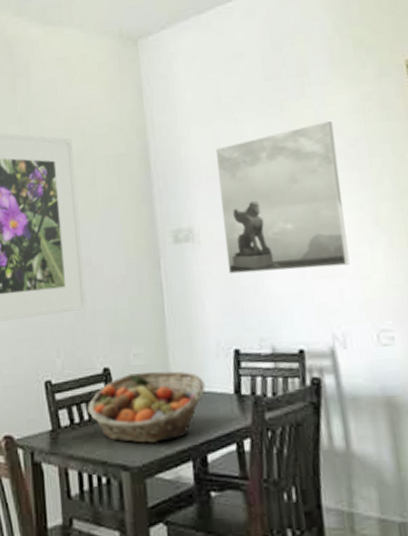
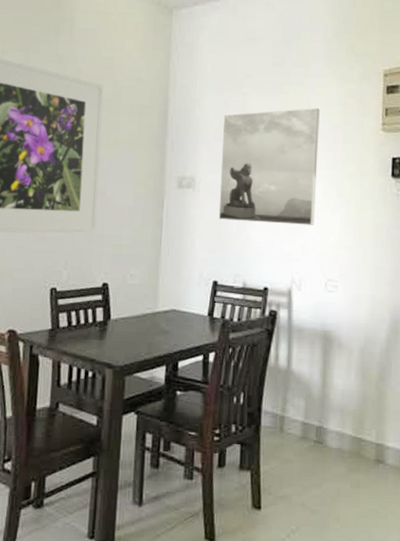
fruit basket: present [87,371,205,444] -> none [84,290,185,349]

